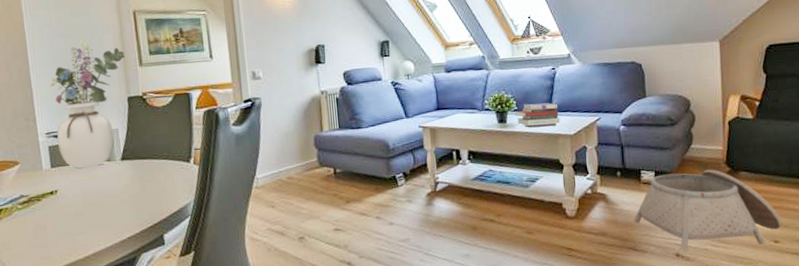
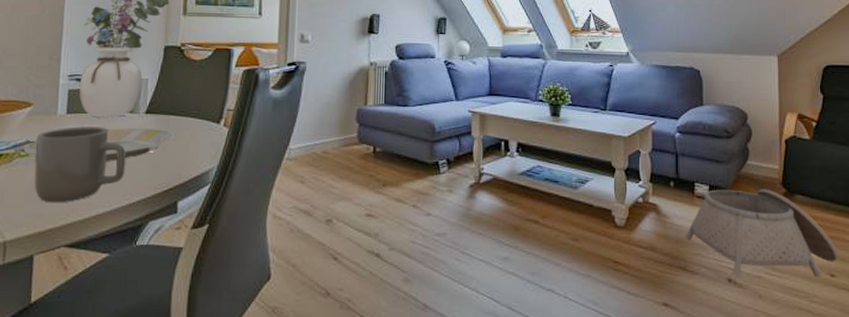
plate: none [19,172,152,208] -> present [23,127,175,161]
mug: none [28,176,113,246] -> present [34,126,126,202]
books: present [514,103,561,127] -> none [568,99,615,125]

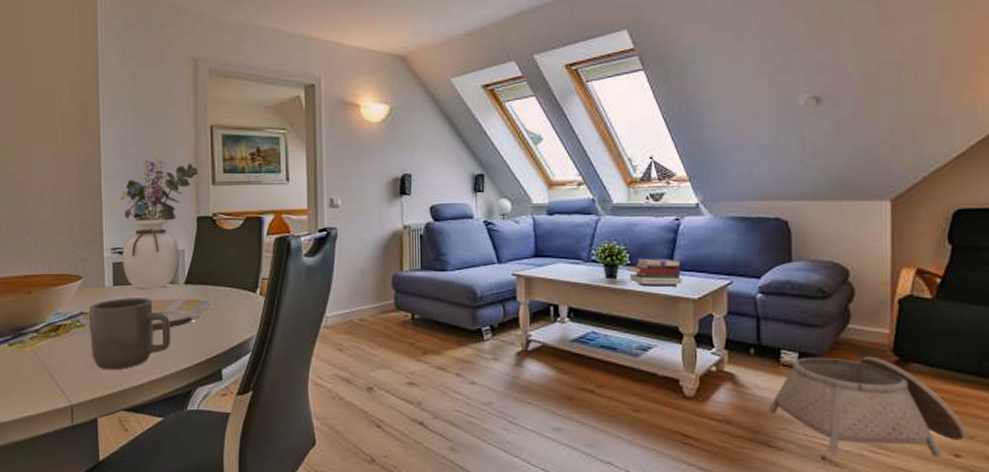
books: none [568,99,615,125] -> present [626,258,682,287]

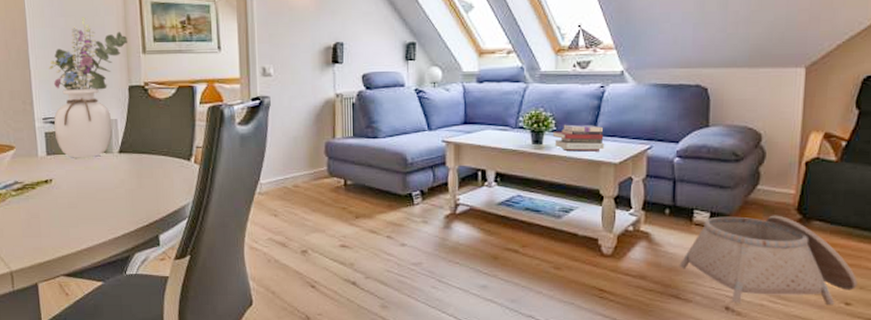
plate: present [78,298,215,331] -> none [13,166,150,199]
mug: present [88,298,171,369] -> none [23,167,108,236]

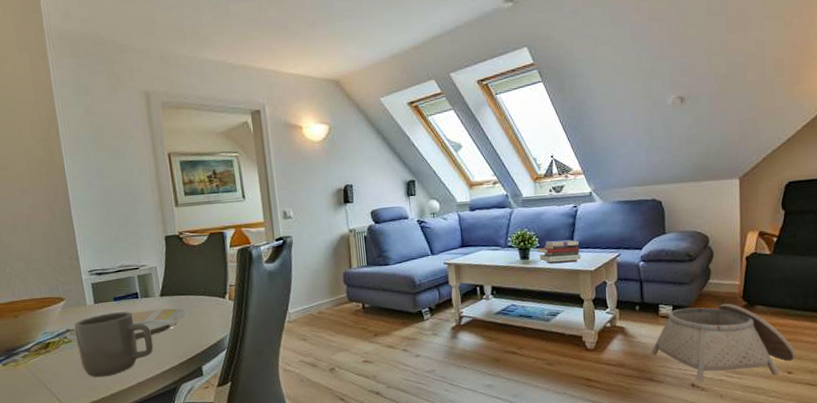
plate: none [13,166,150,199] -> present [65,308,189,342]
mug: none [23,167,108,236] -> present [74,311,154,377]
bouquet: present [48,17,127,158] -> none [90,178,161,305]

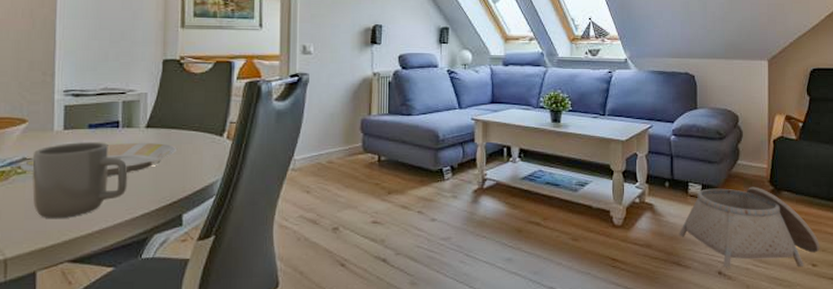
books: present [536,240,581,264] -> none [568,105,613,130]

